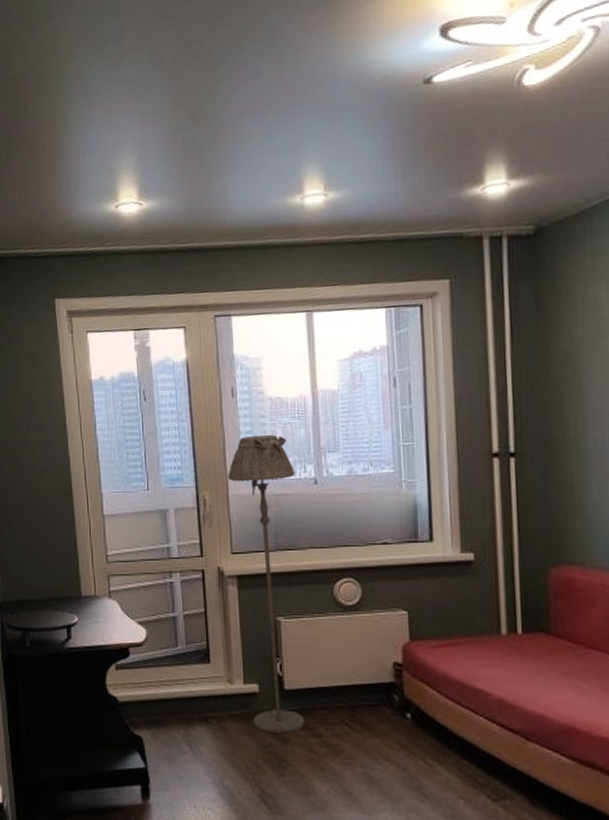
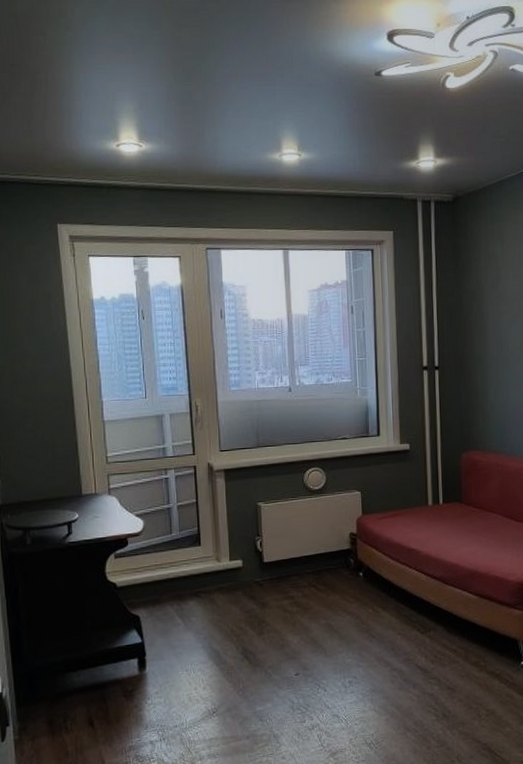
floor lamp: present [227,434,305,734] -> none [216,350,281,600]

